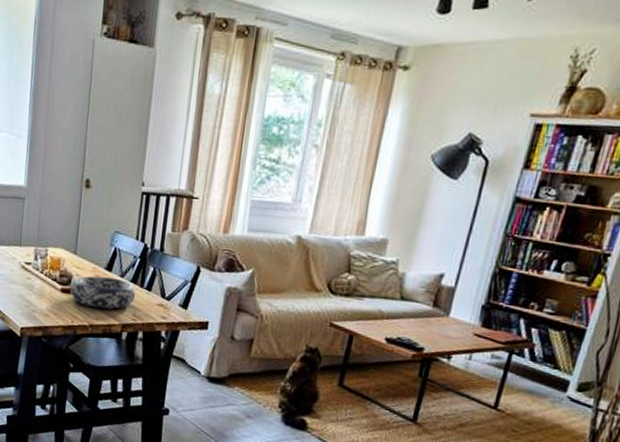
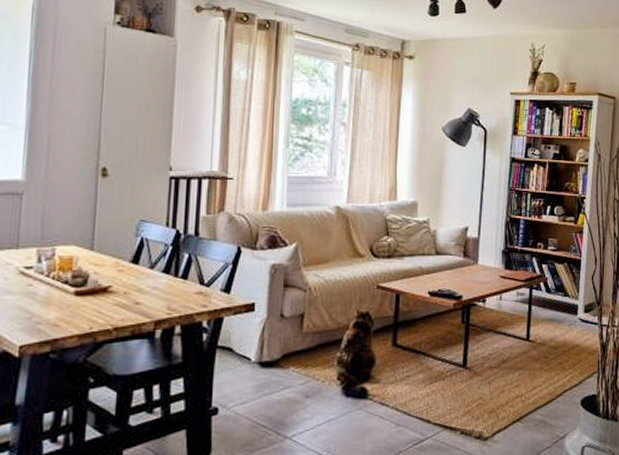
decorative bowl: present [70,276,136,310] -> none [87,270,170,307]

